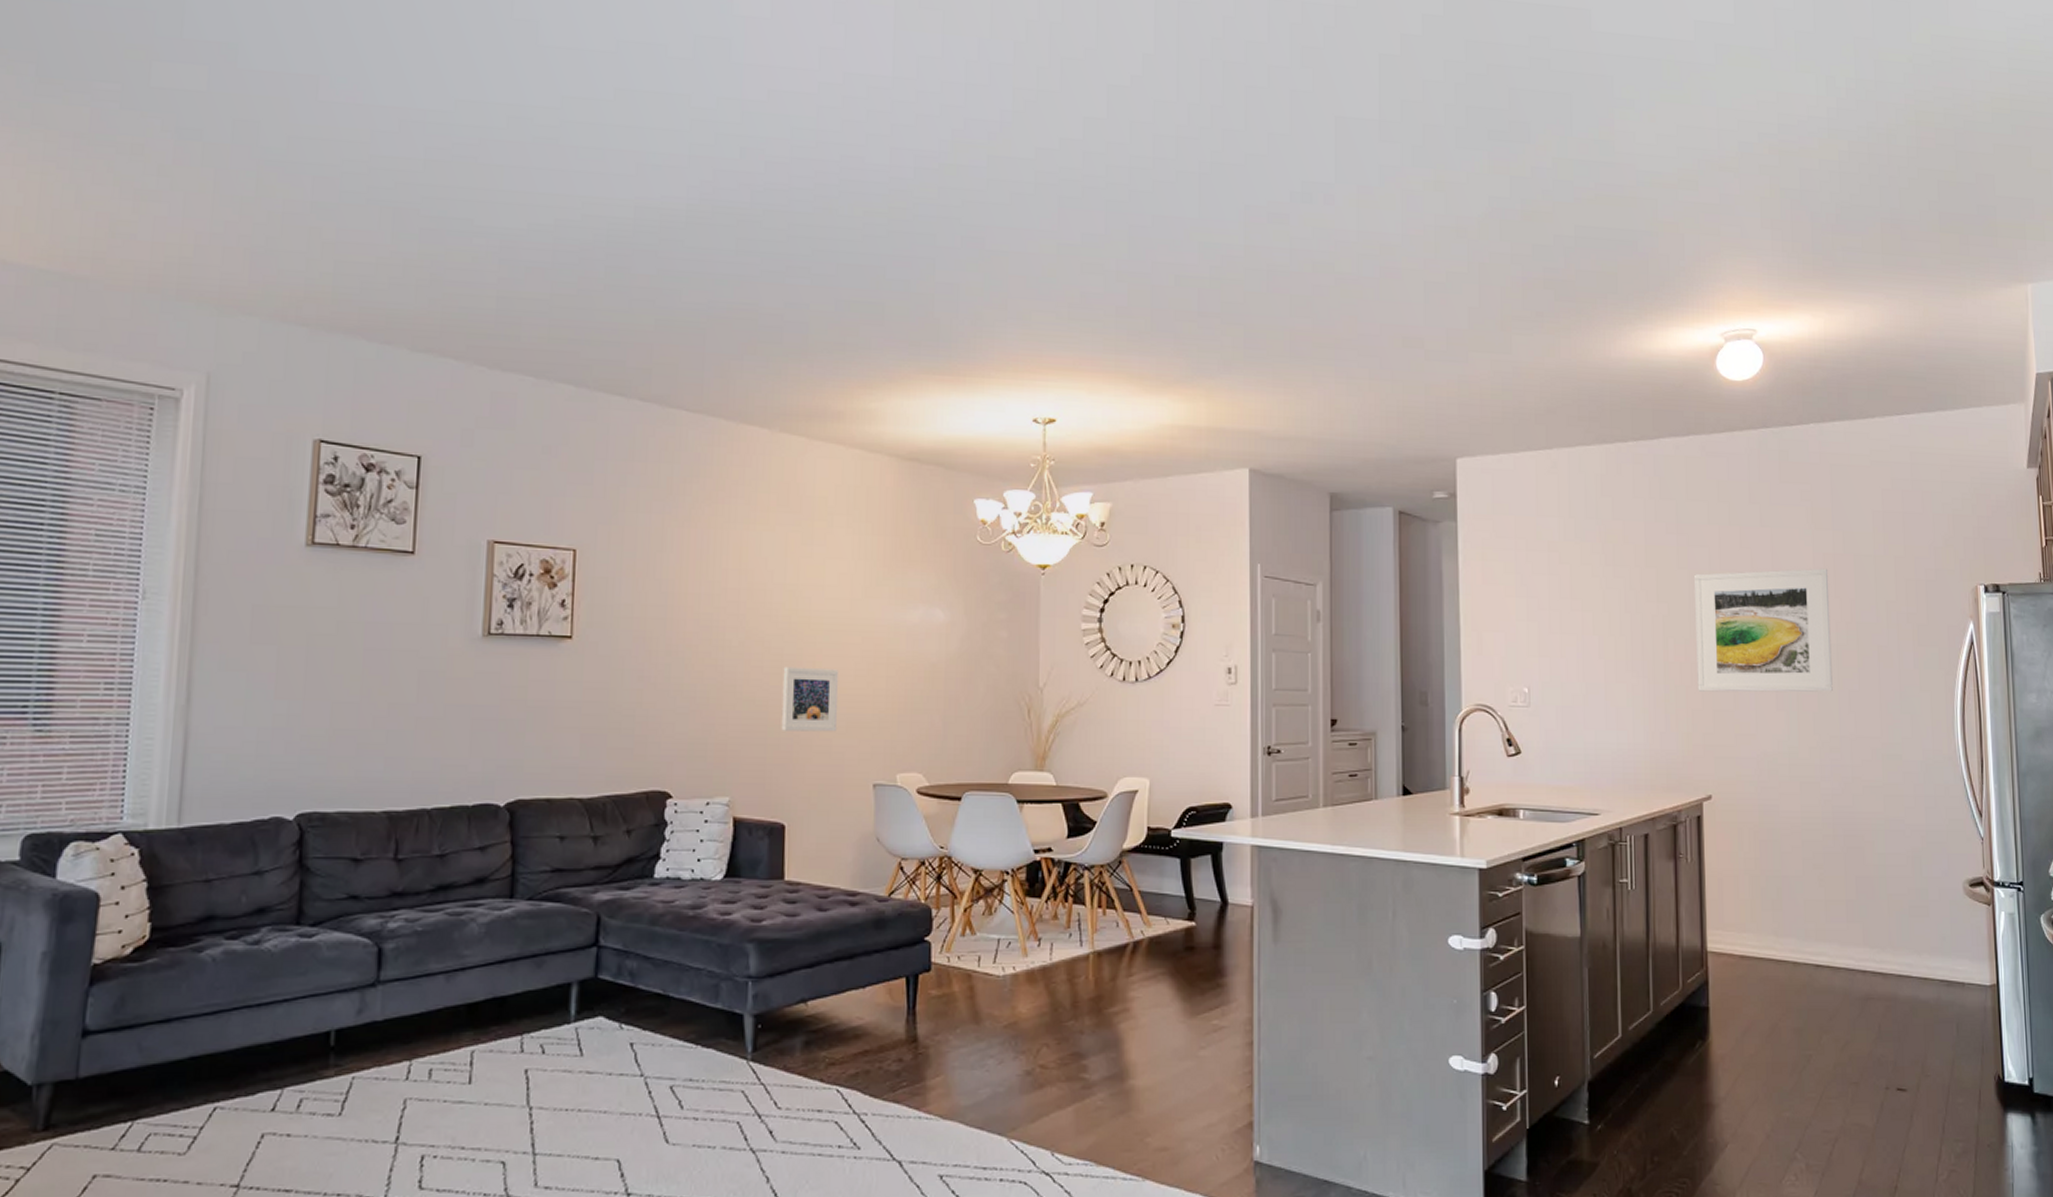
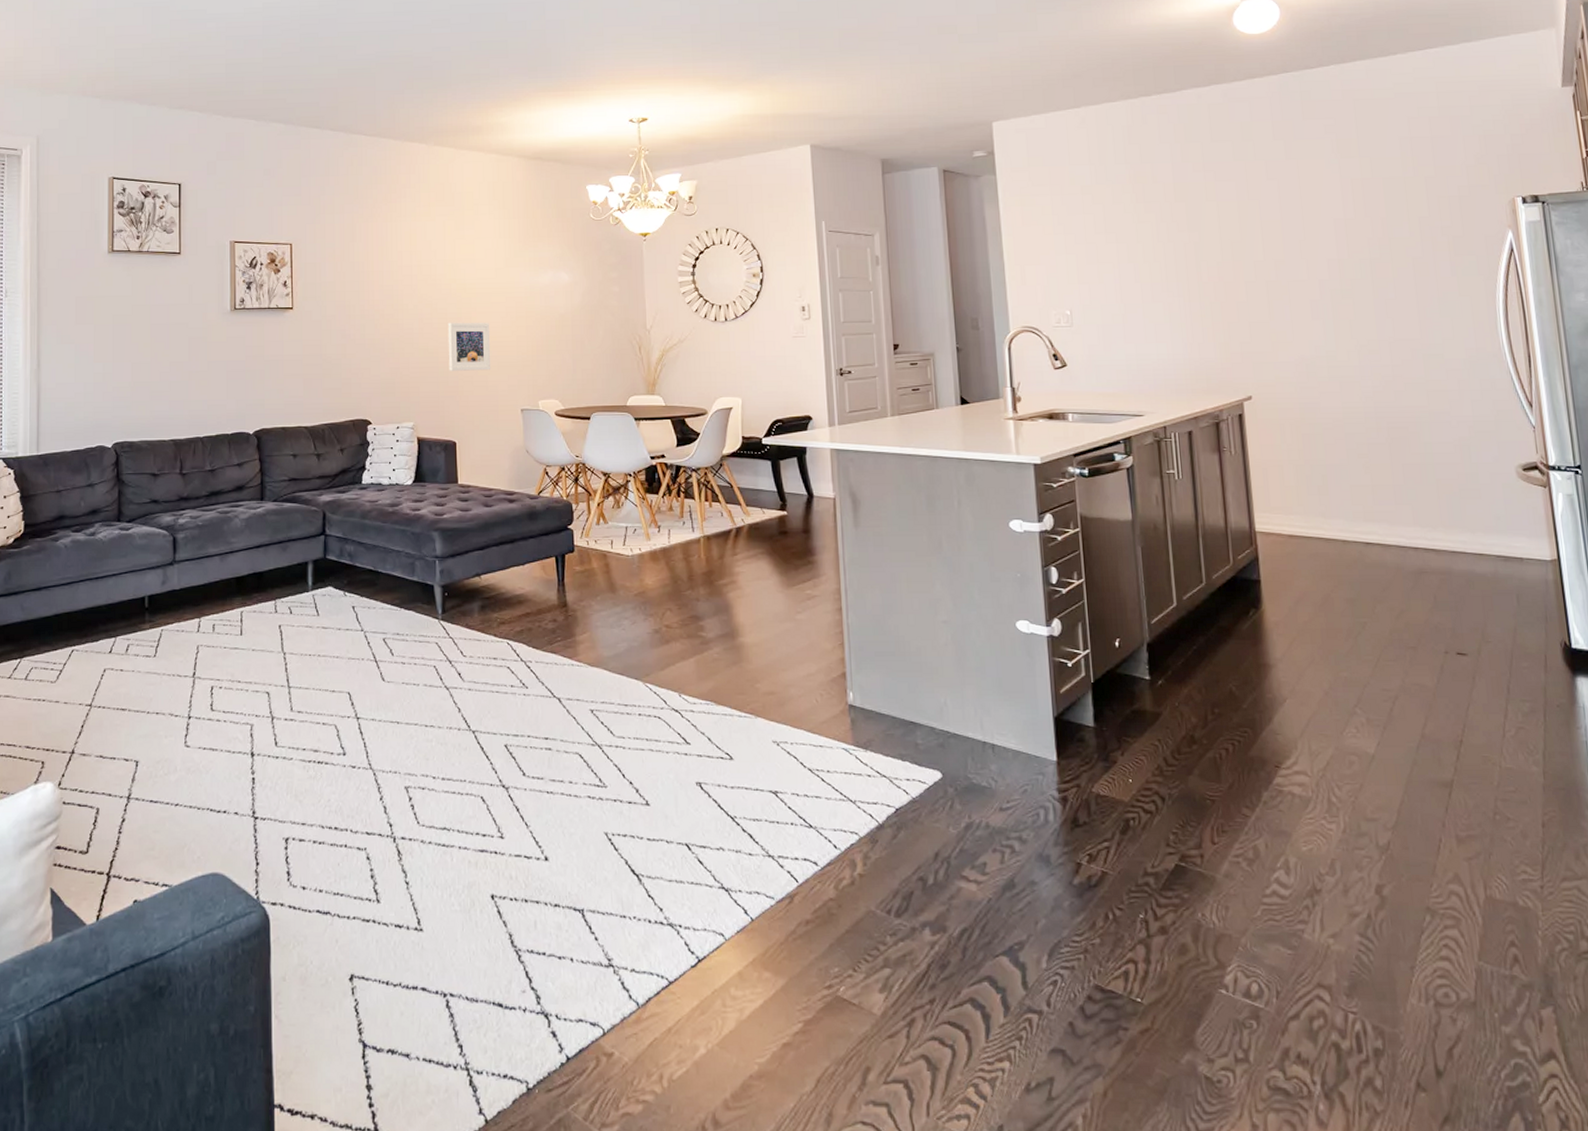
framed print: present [1693,568,1833,692] -> none [1222,192,1368,306]

